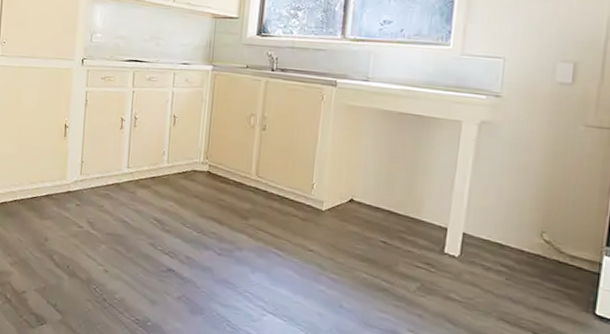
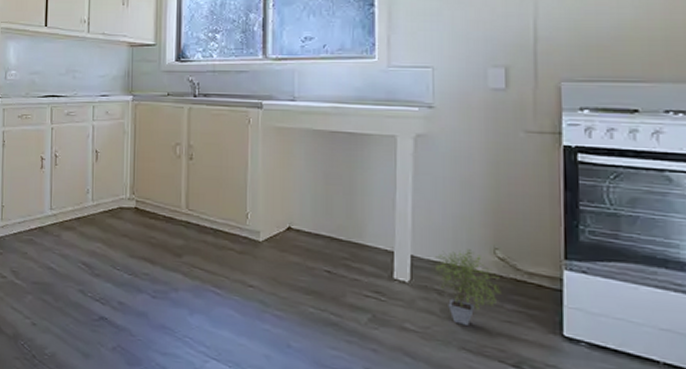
potted plant: none [484,230,543,299] -> present [434,249,502,325]

